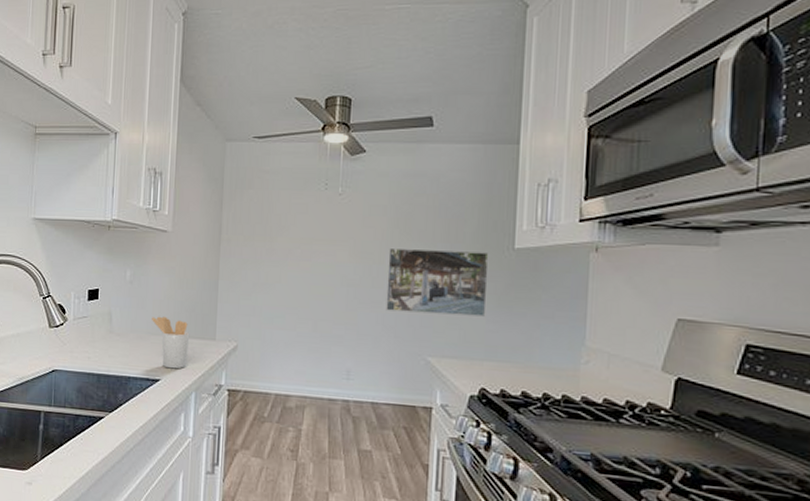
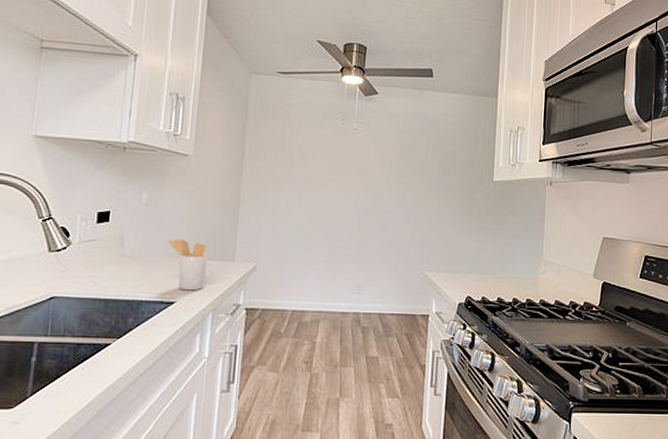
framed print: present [386,247,489,317] -> none [392,177,475,237]

